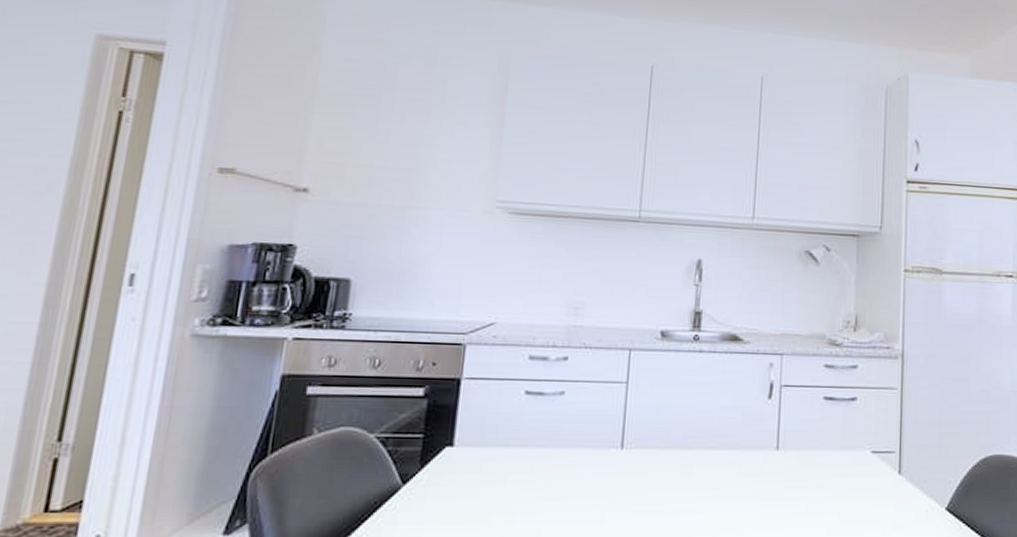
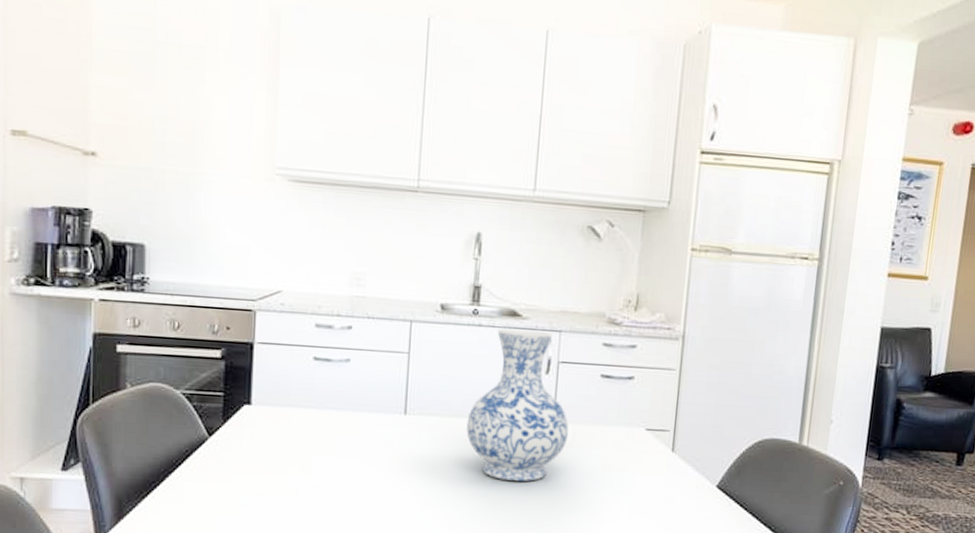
vase: none [687,353,794,517] -> present [466,328,569,482]

